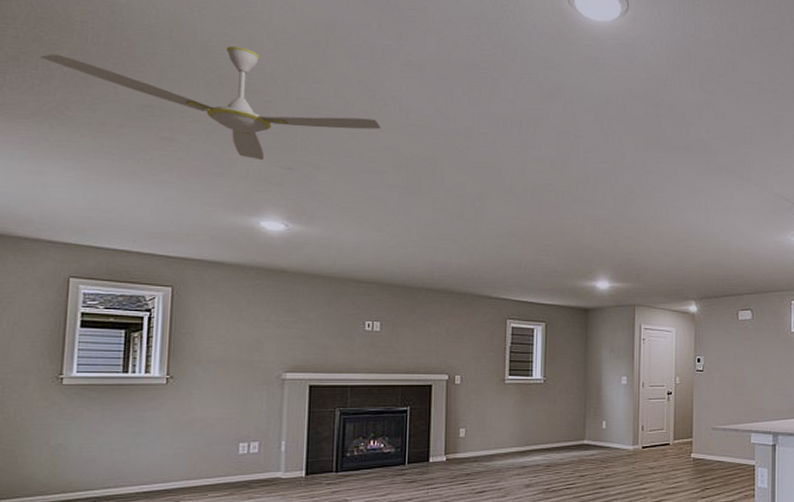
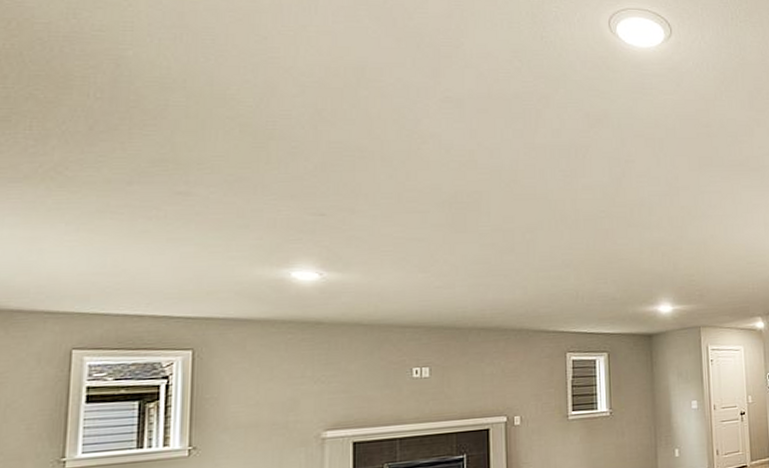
ceiling fan: present [40,45,381,161] -> none [35,92,421,209]

